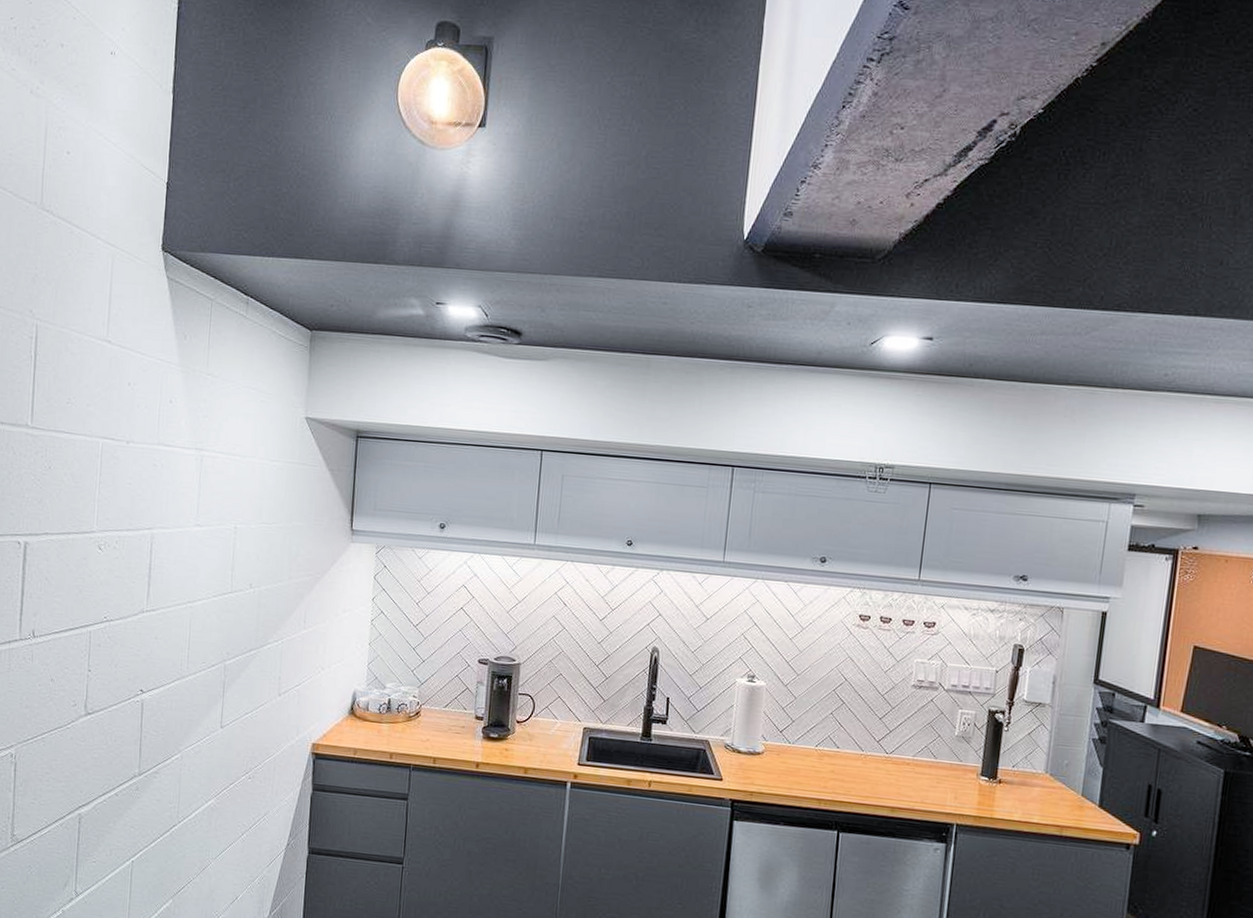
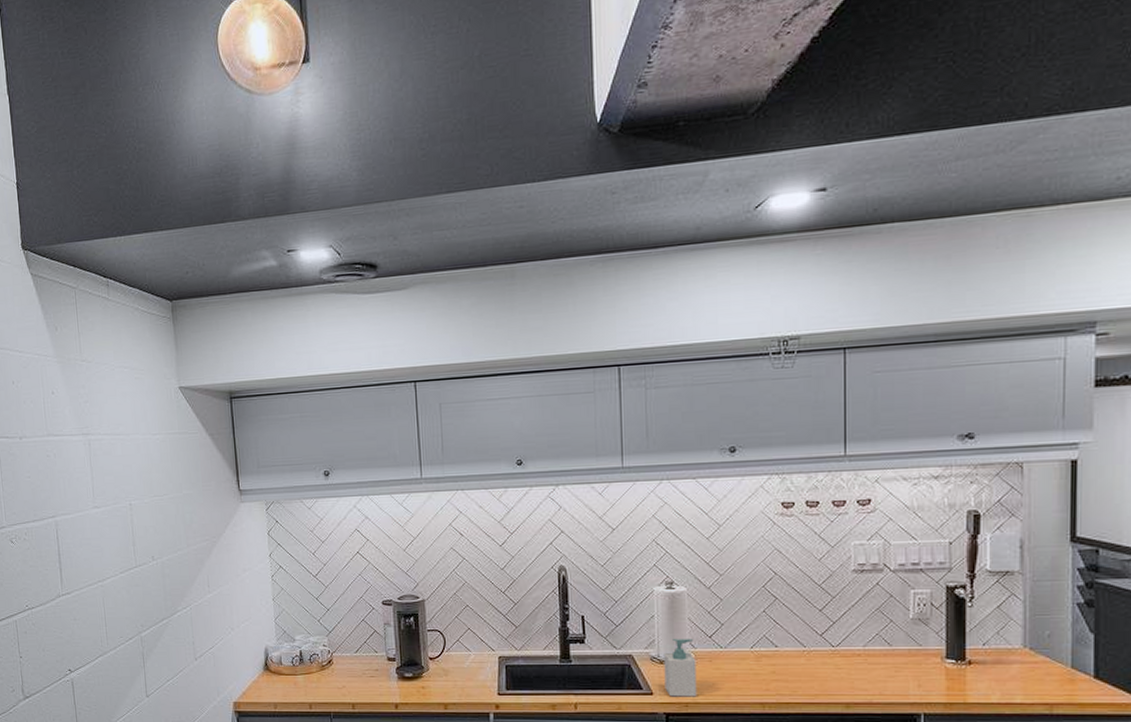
soap bottle: none [734,730,766,787] -> present [664,639,697,697]

